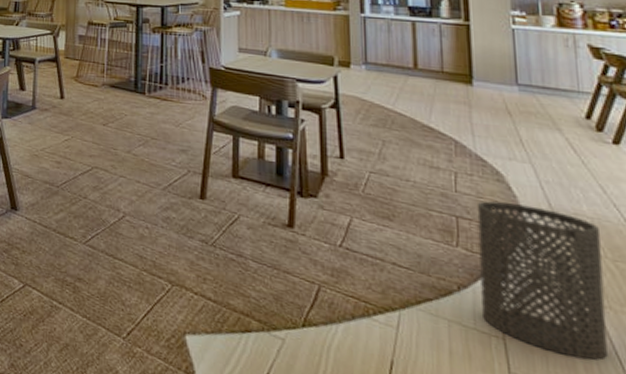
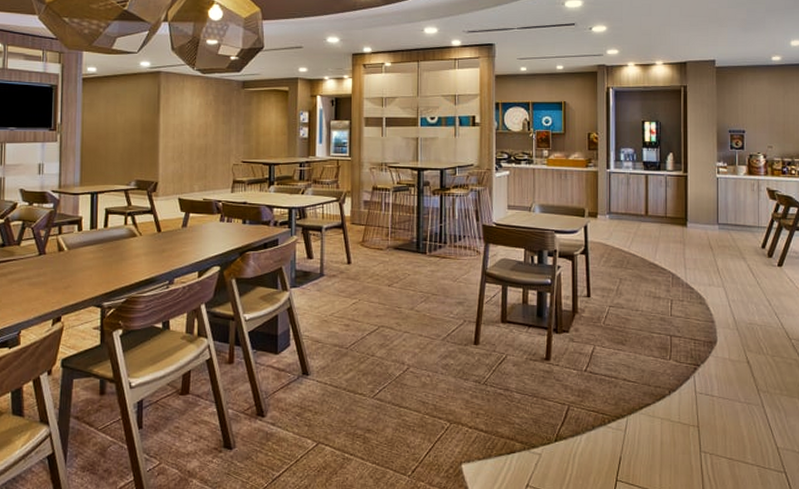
trash can: present [476,200,608,360] -> none [684,320,765,433]

